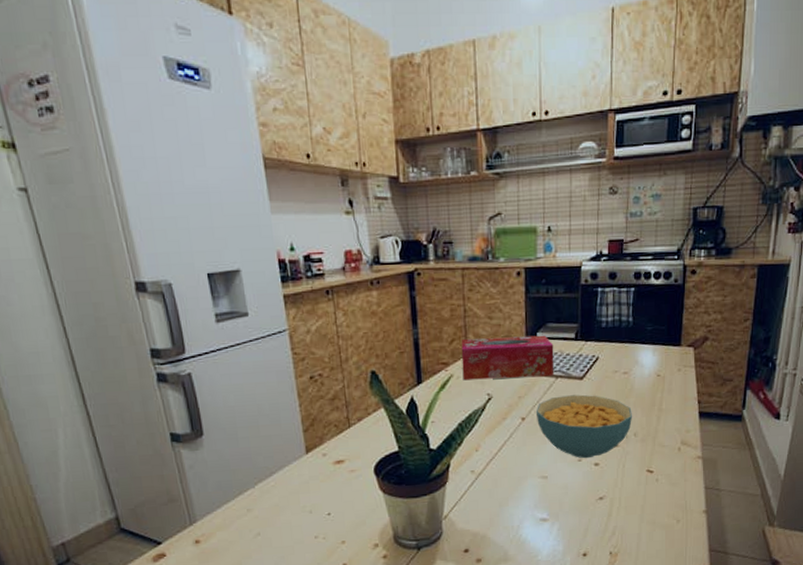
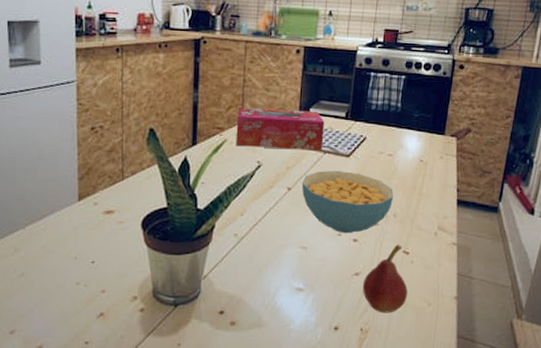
fruit: none [608,464,656,535] -> present [362,244,408,313]

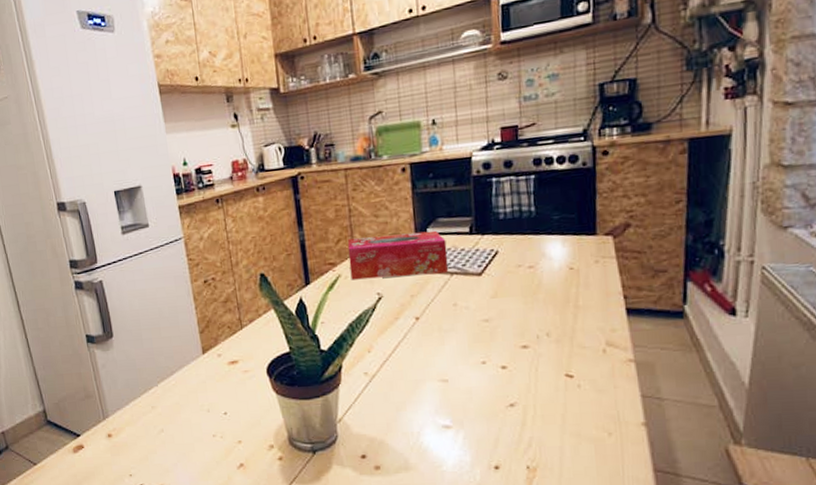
cereal bowl: present [301,170,393,234] -> none [430,291,543,361]
fruit: present [362,244,408,313] -> none [521,367,580,448]

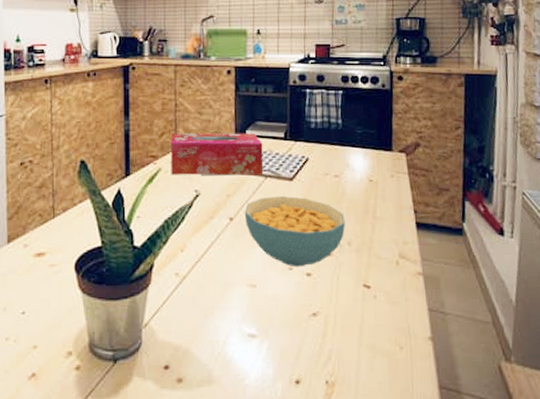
cereal bowl: none [430,291,543,361] -> present [244,196,345,267]

